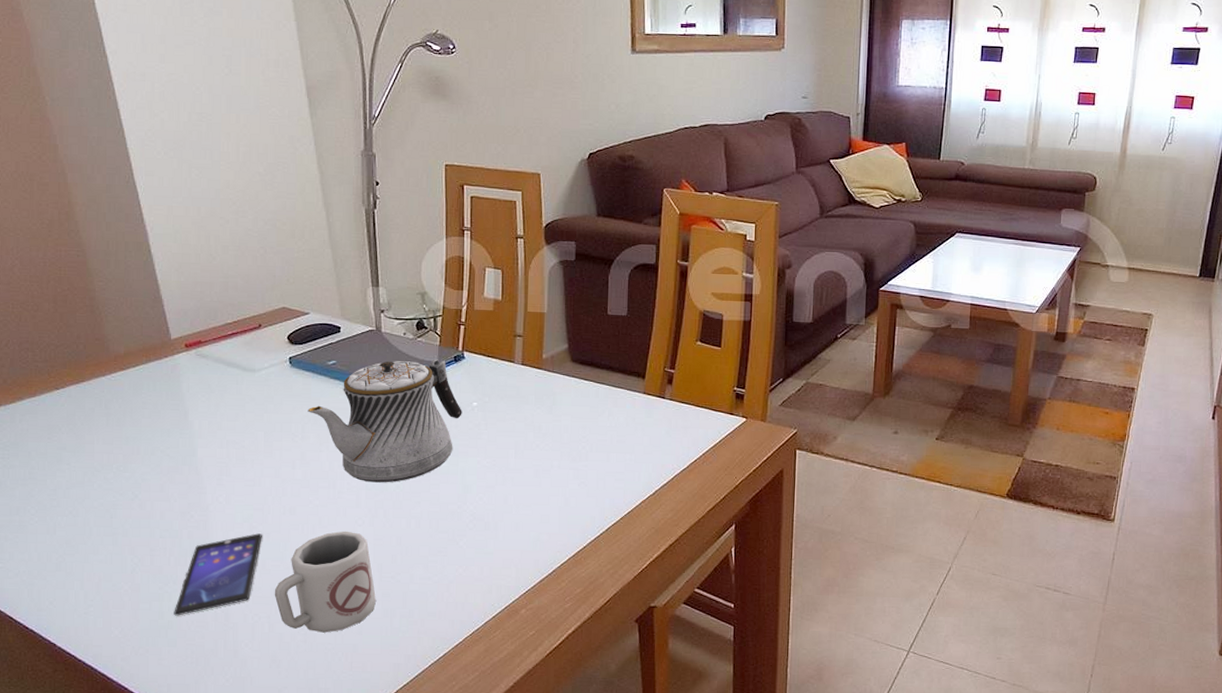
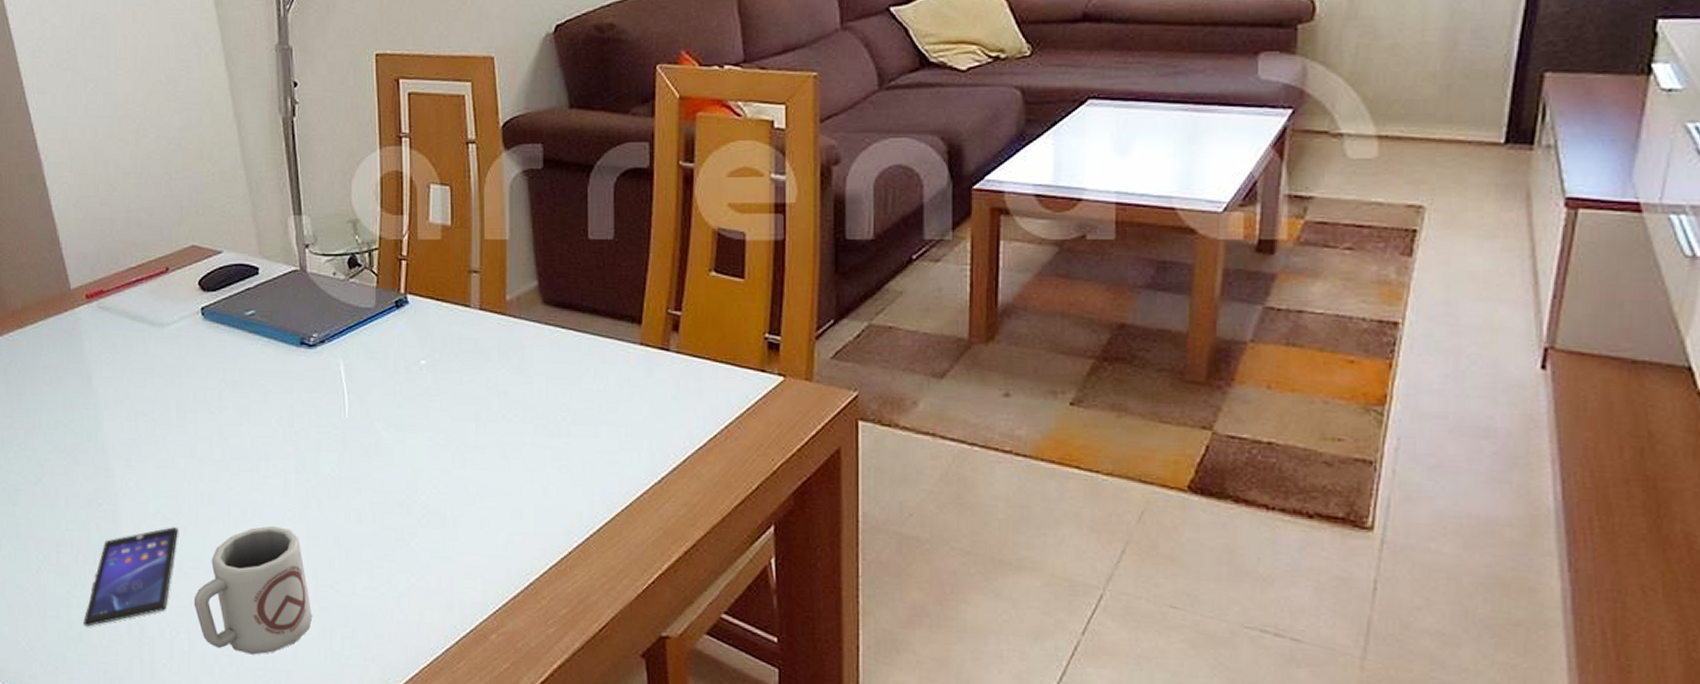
teapot: present [307,359,462,483] -> none [224,305,408,465]

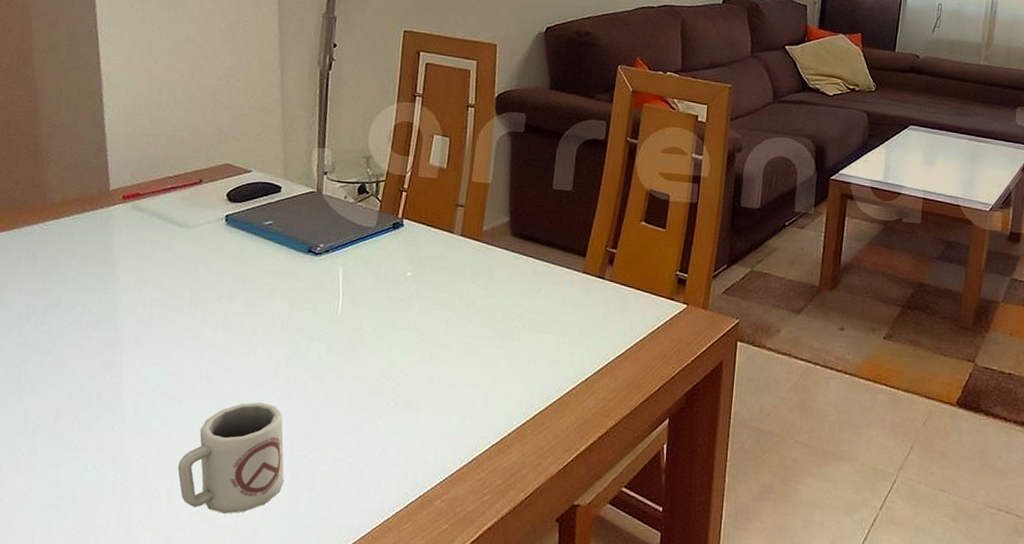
smartphone: present [83,527,178,627] -> none [69,399,174,486]

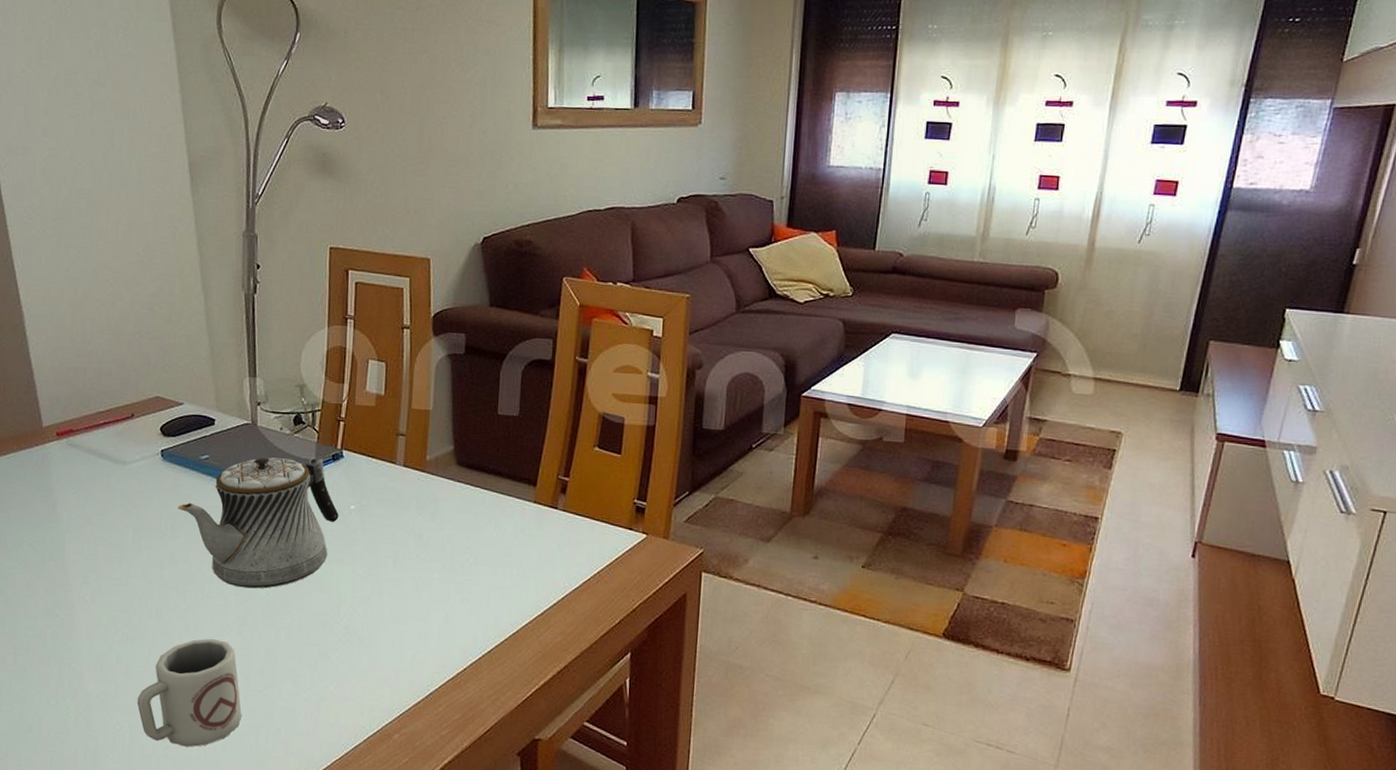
teapot: none [237,224,396,353] -> present [178,457,339,589]

